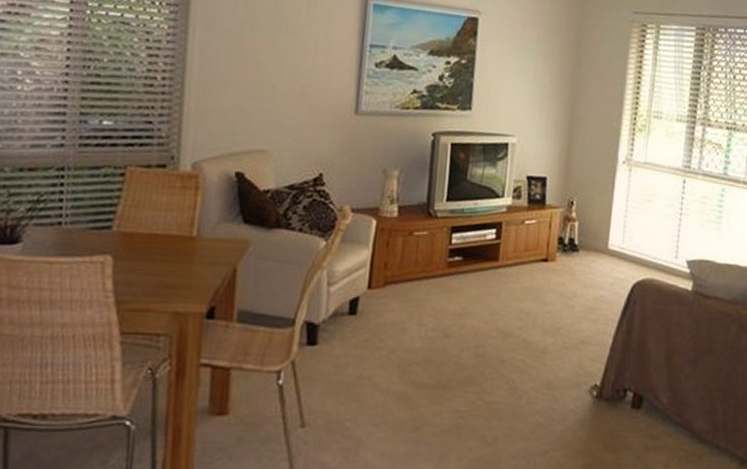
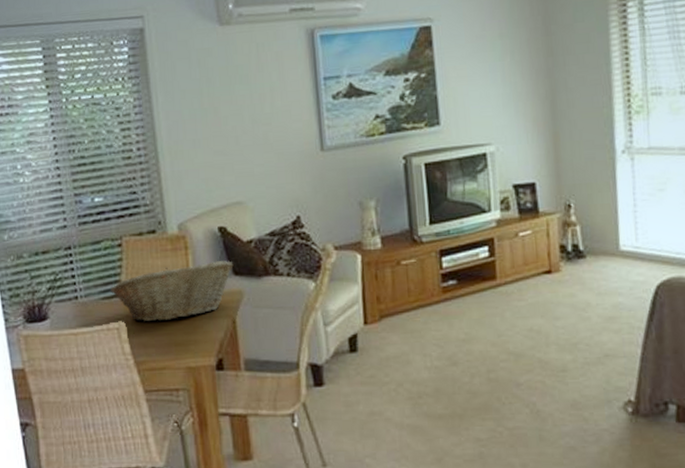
fruit basket: none [102,206,245,261] -> present [111,260,234,322]

